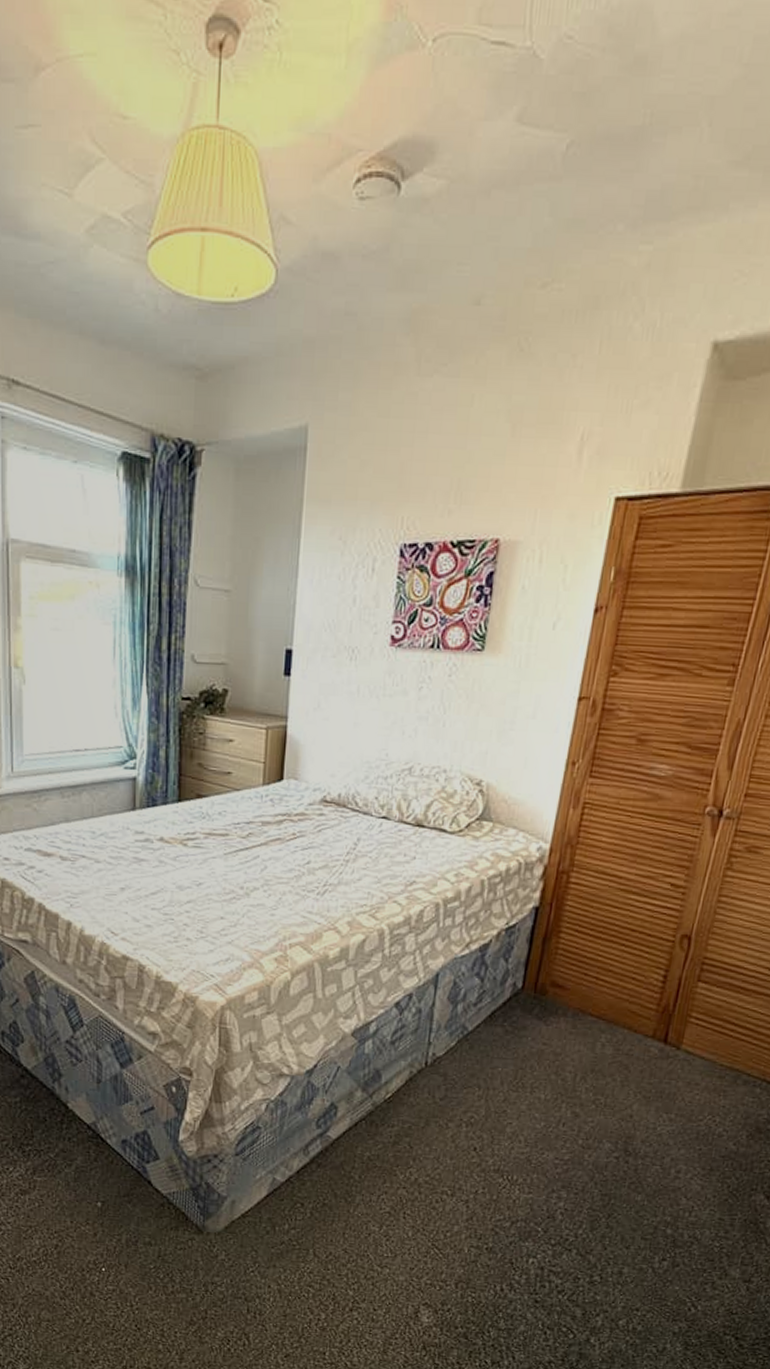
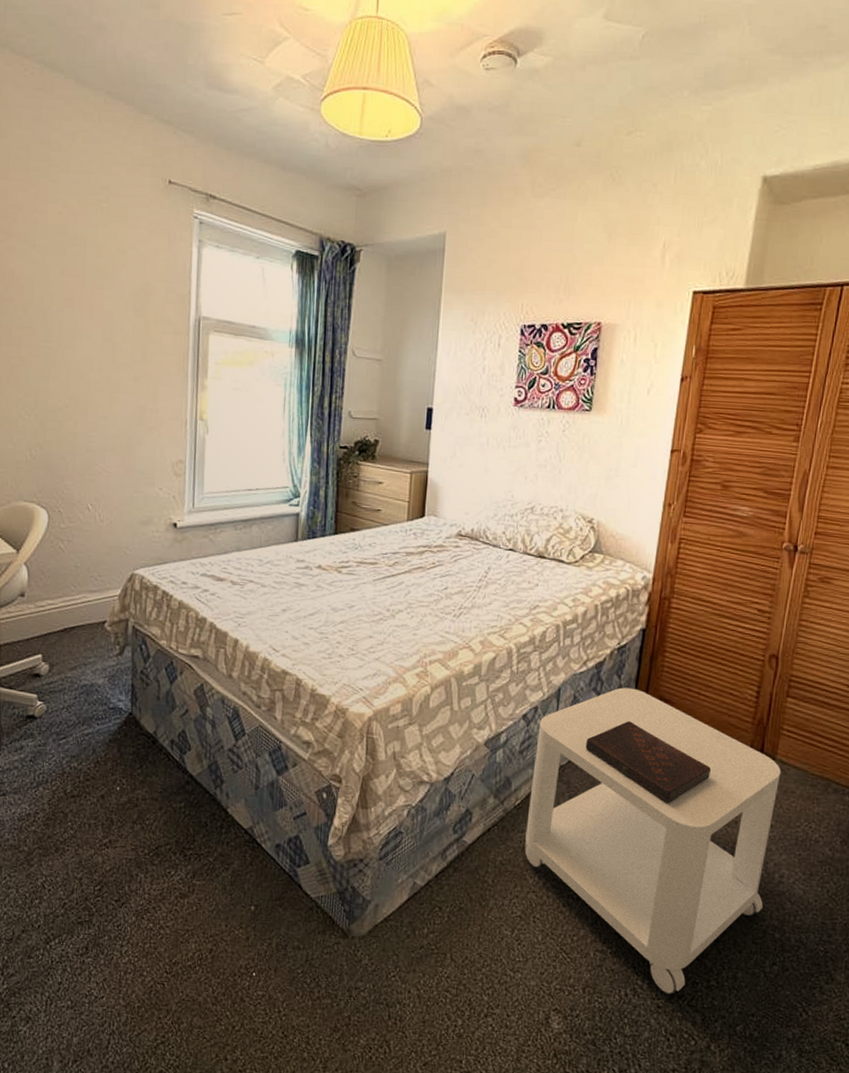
side table: none [395,972,686,1290] -> present [524,687,782,995]
book: none [465,1009,607,1097] -> present [585,721,712,804]

